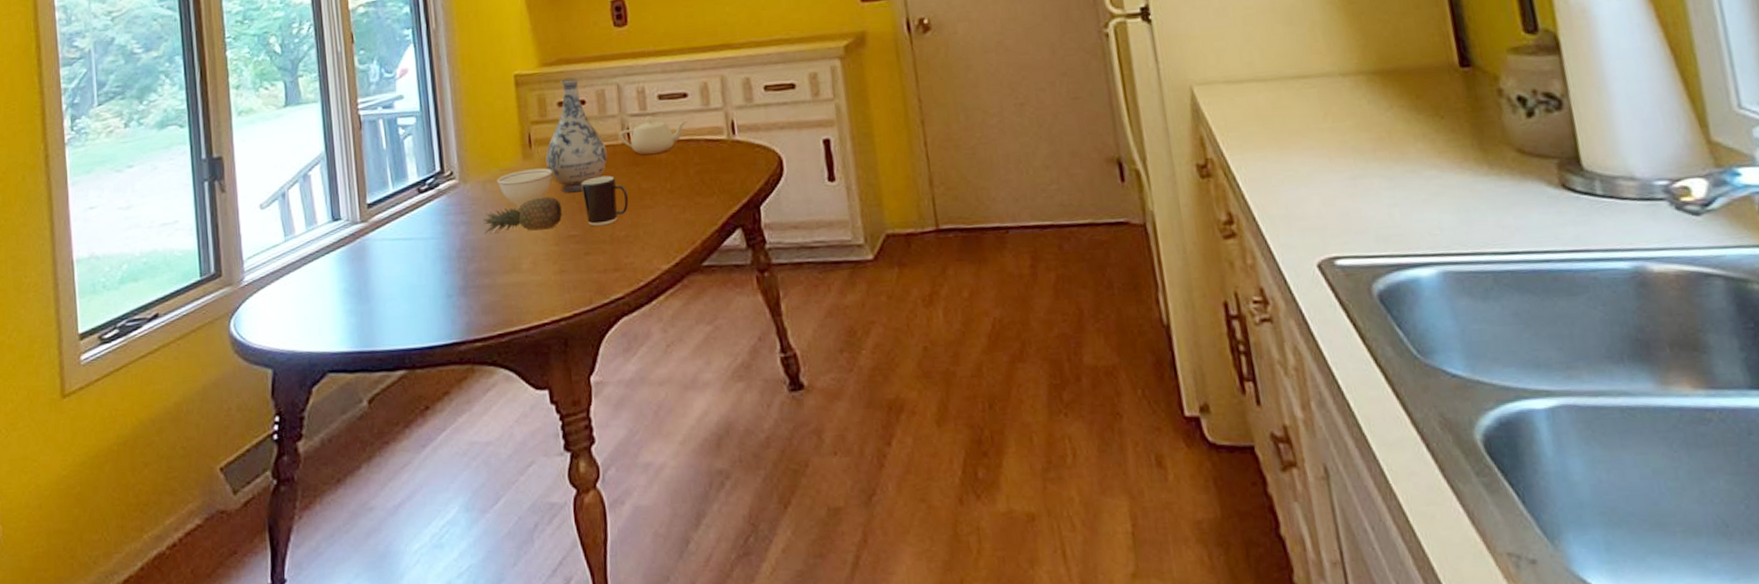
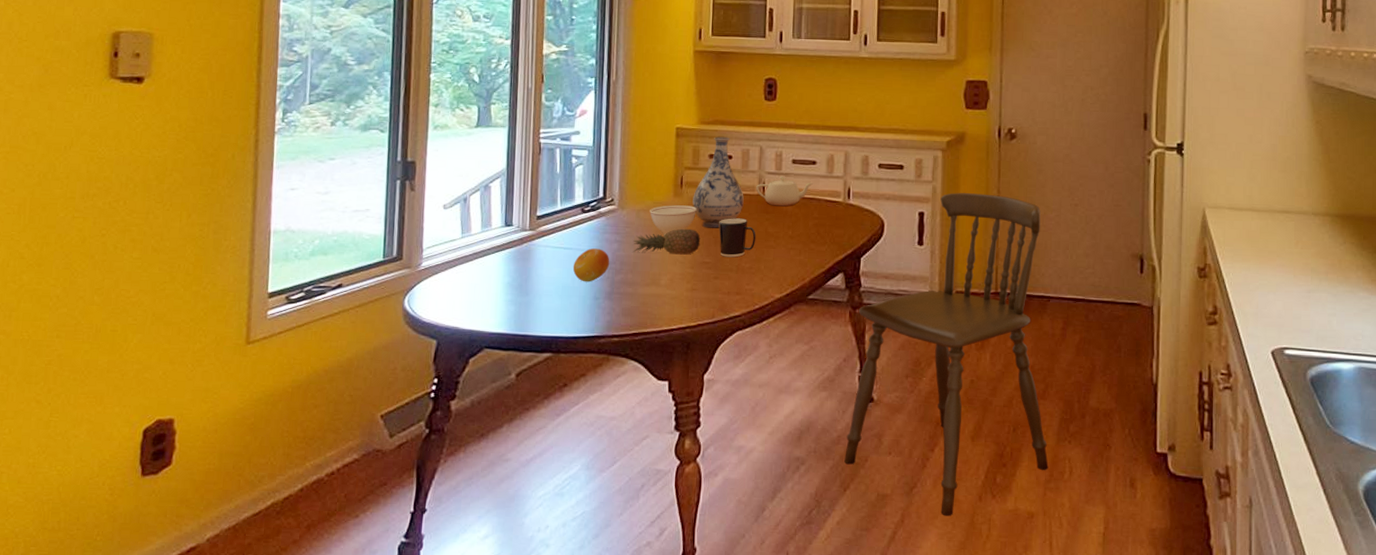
fruit: none [416,234,459,278] -> present [572,248,610,282]
dining chair: none [768,105,1044,528] -> present [844,193,1049,515]

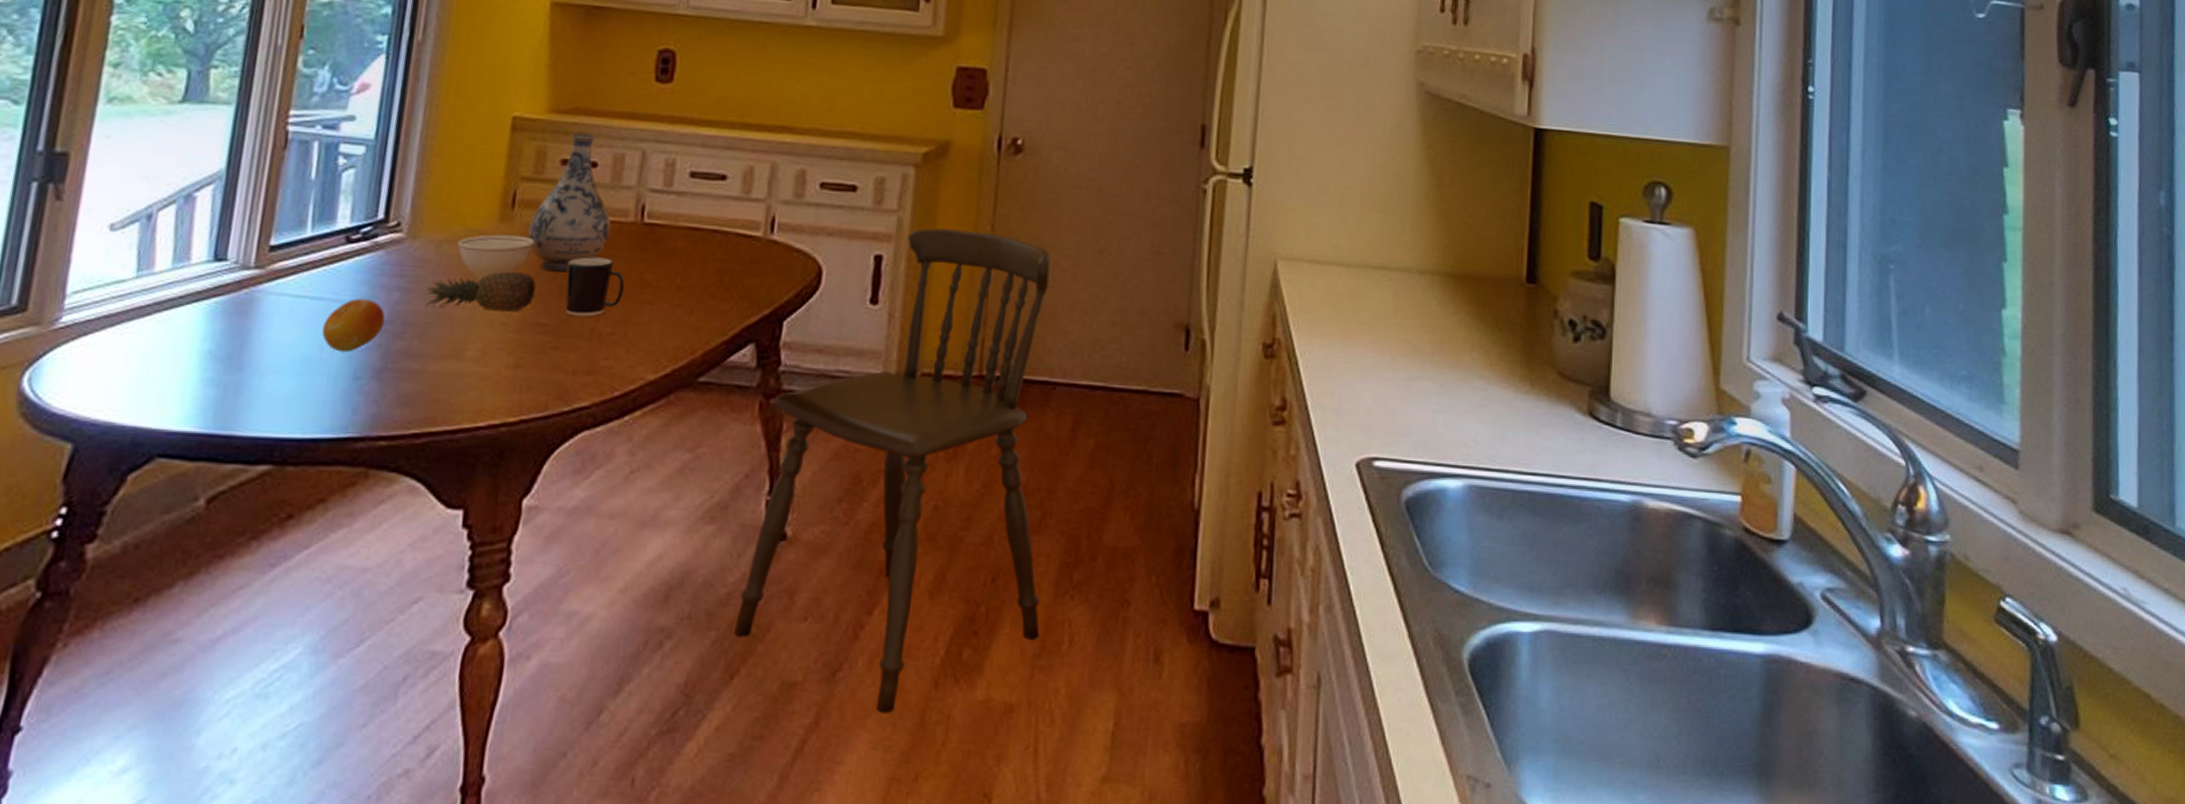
teapot: present [756,176,813,207] -> none [630,195,719,242]

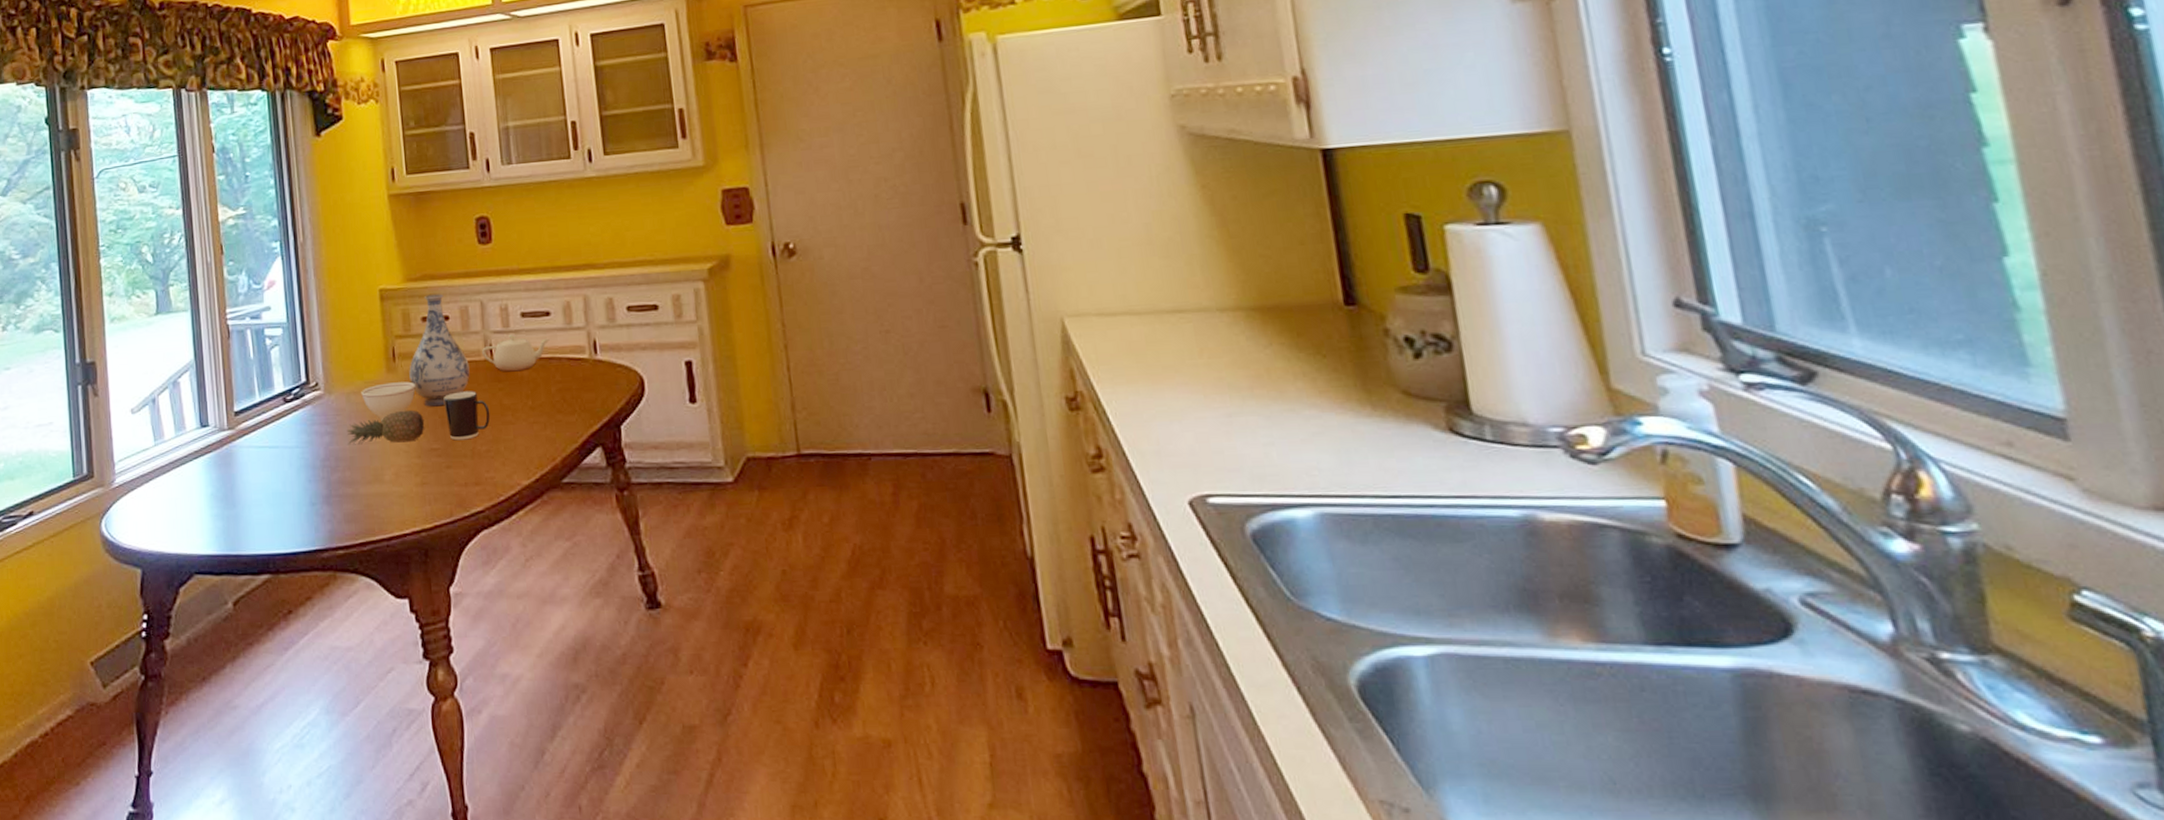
fruit: present [321,299,386,353] -> none [281,444,323,486]
teapot: none [630,195,719,242] -> present [482,334,550,372]
dining chair: present [734,228,1051,712] -> none [627,329,902,749]

